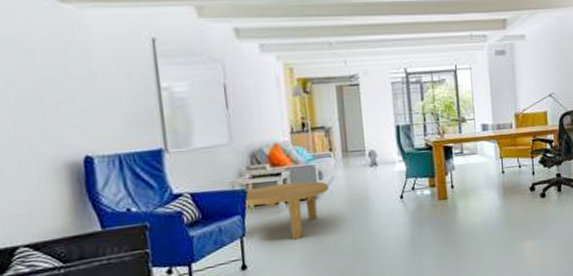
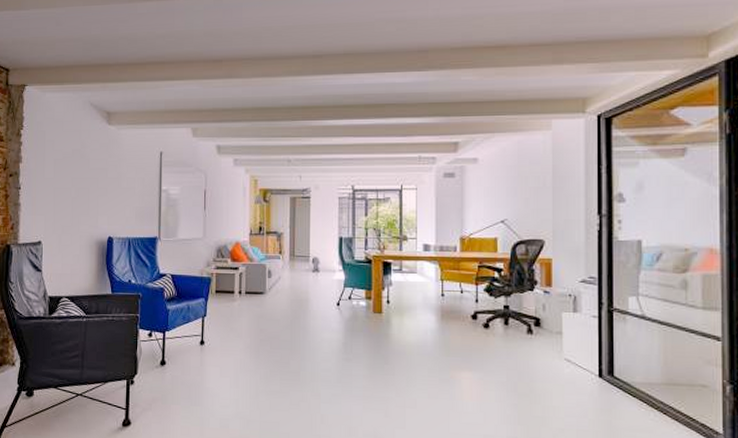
coffee table: present [244,181,329,240] -> none [208,277,275,327]

